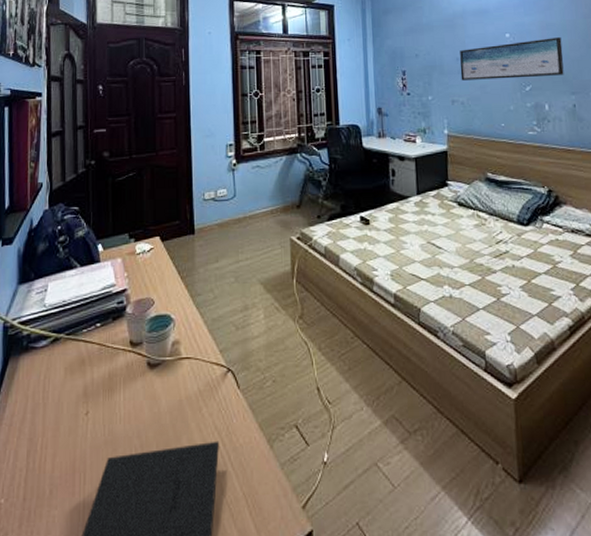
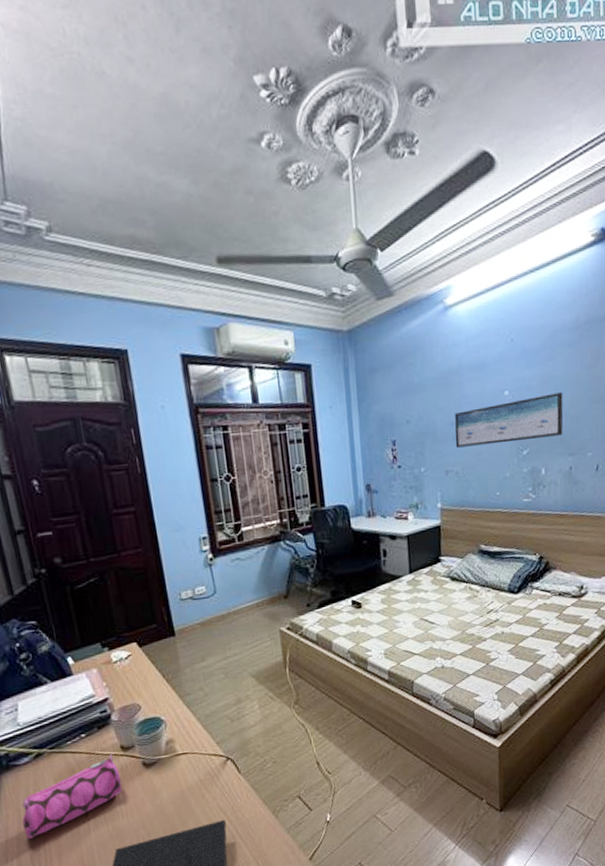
pencil case: none [27,349,125,432] -> present [22,754,122,840]

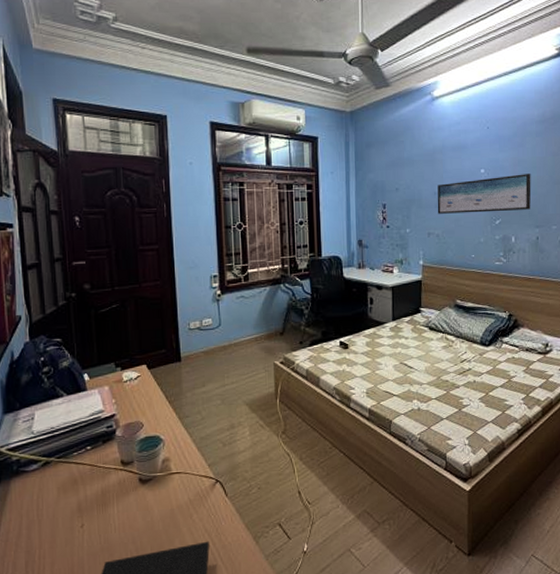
pencil case: present [22,754,122,840] -> none [23,468,118,546]

